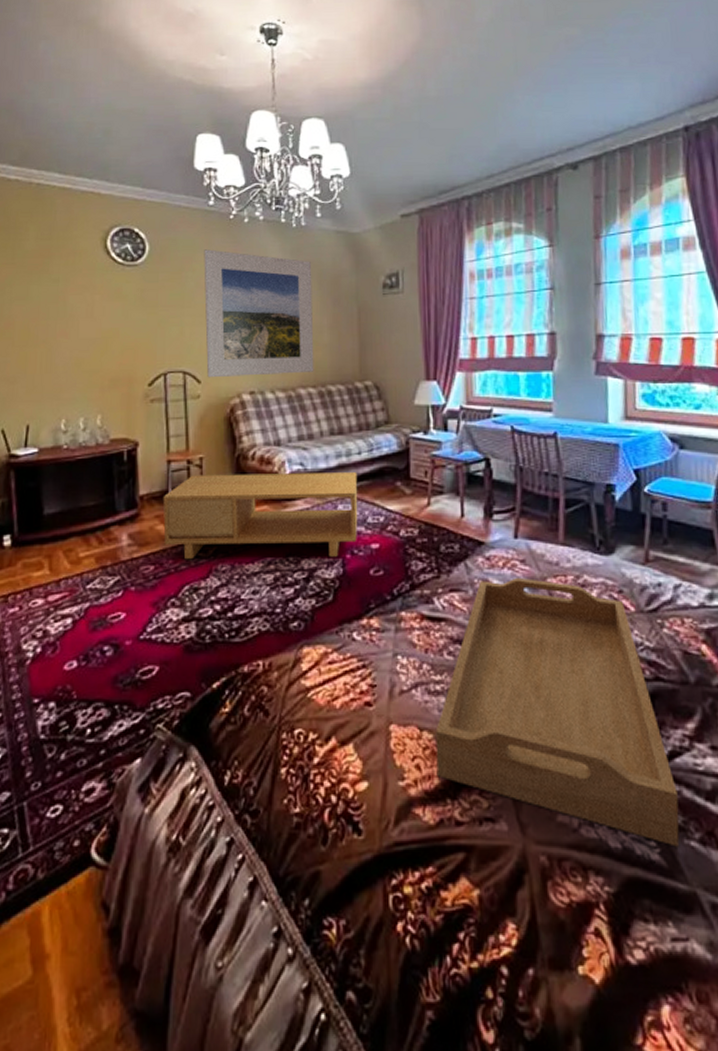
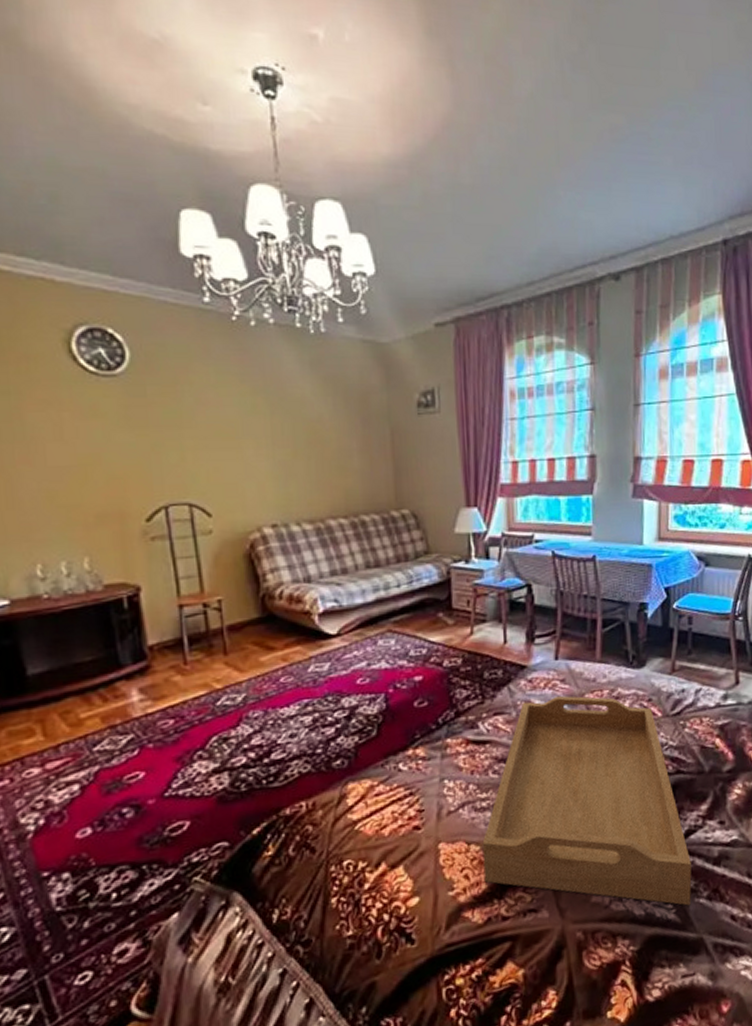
coffee table: present [162,472,358,560] -> none [177,606,400,710]
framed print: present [204,249,314,378] -> none [202,358,345,511]

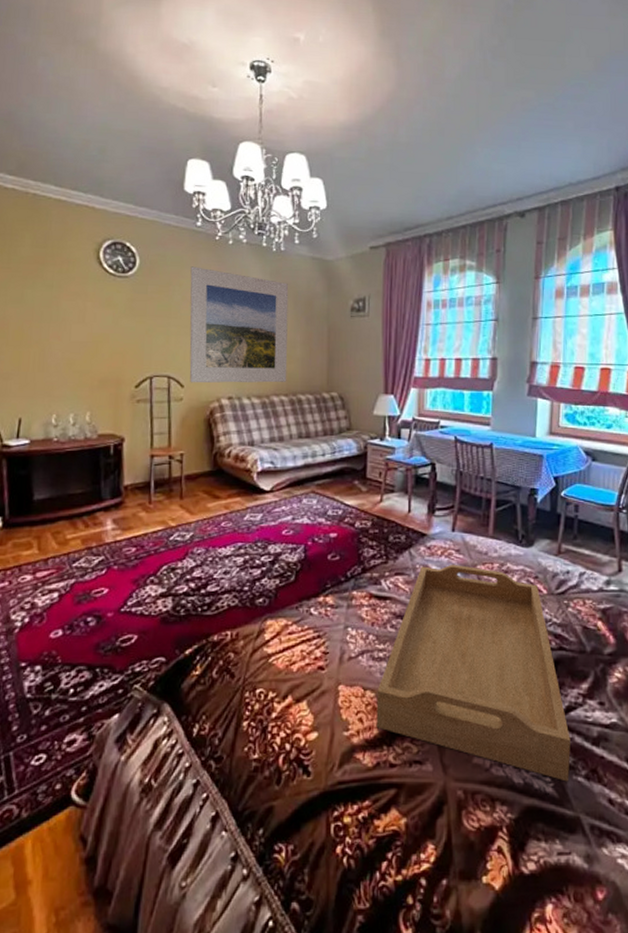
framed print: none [202,358,345,511] -> present [189,266,289,383]

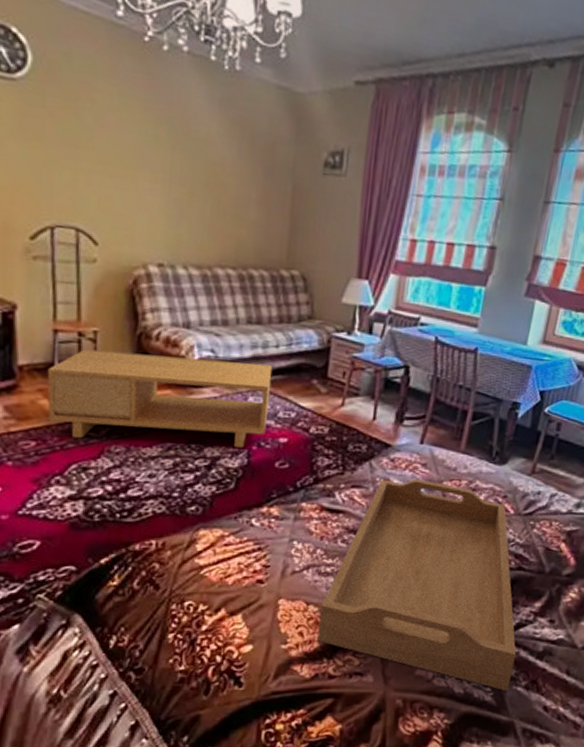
coffee table: none [145,469,321,544] -> present [47,349,273,448]
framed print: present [189,266,289,383] -> none [105,76,244,252]

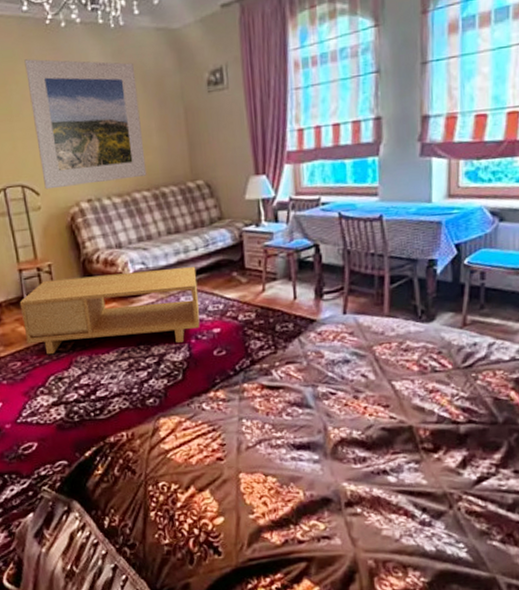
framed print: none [105,76,244,252] -> present [24,59,147,190]
serving tray: present [317,478,516,691] -> none [278,347,484,547]

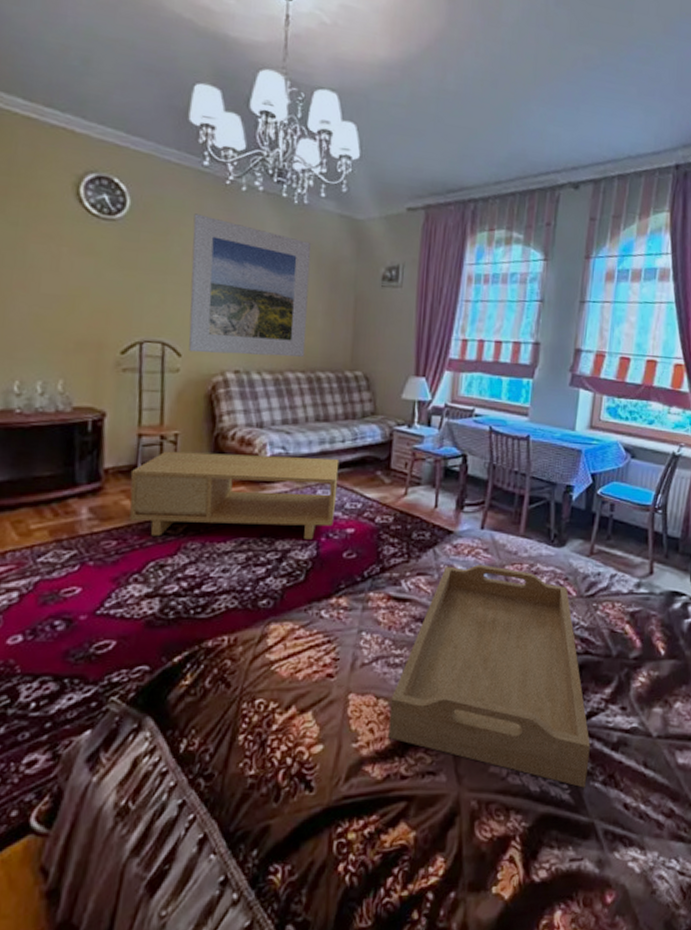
serving tray: none [278,347,484,547] -> present [388,564,590,788]

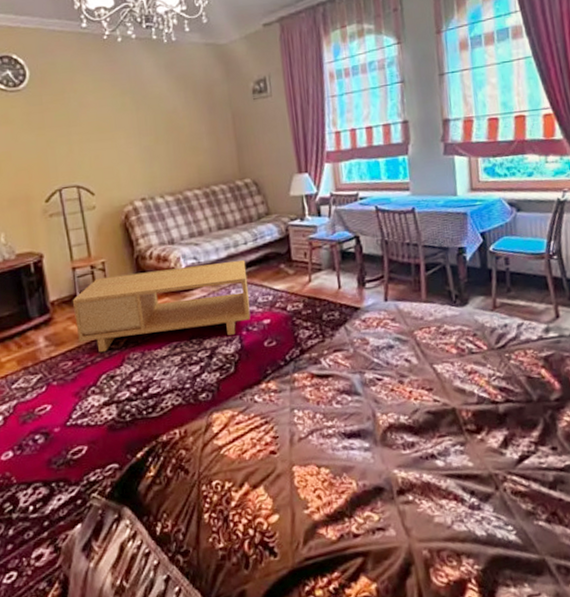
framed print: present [189,213,312,357] -> none [82,70,198,190]
serving tray: present [388,564,590,788] -> none [331,333,530,528]

